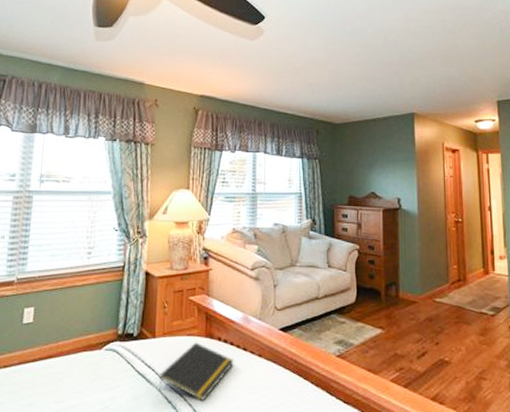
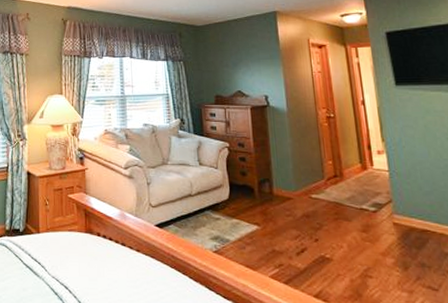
notepad: present [158,342,234,402] -> none [45,237,114,294]

